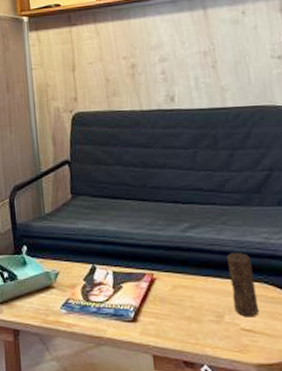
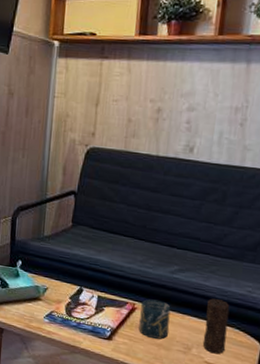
cup: none [159,265,195,311] -> present [138,299,171,339]

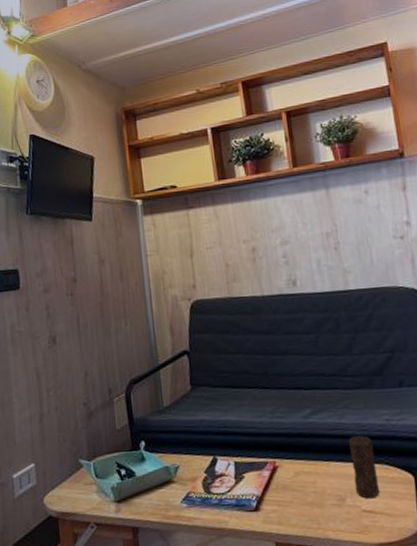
cup: present [138,299,171,339] -> none [282,451,317,497]

